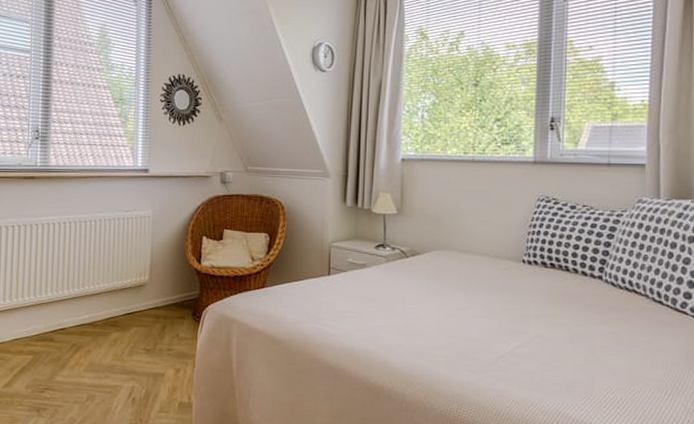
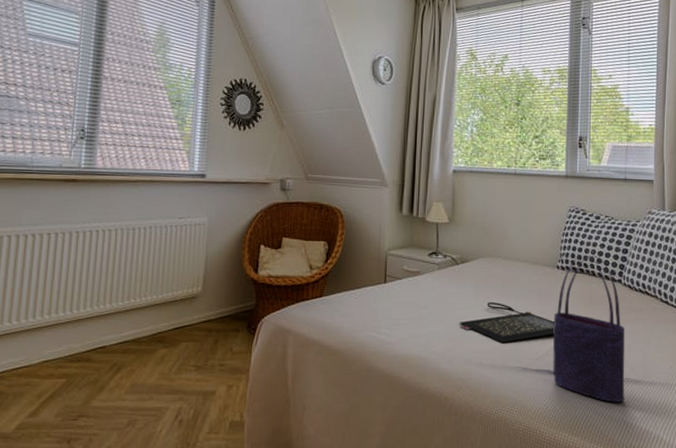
clutch bag: none [409,297,520,340] -> present [459,302,555,343]
tote bag: none [517,249,607,410] -> present [553,255,625,403]

